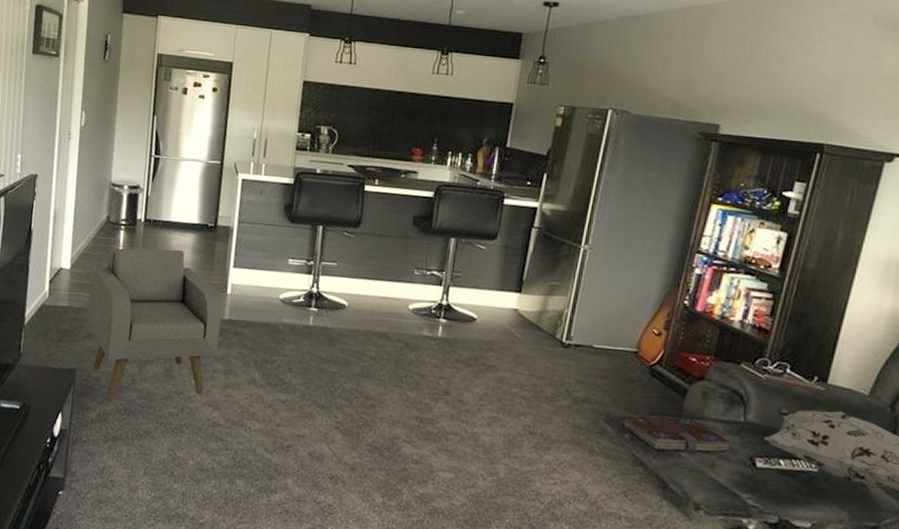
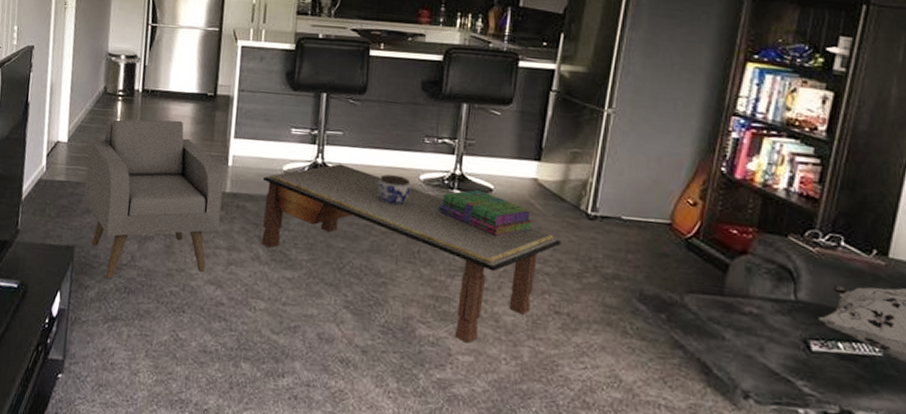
coffee table: none [257,293,537,461] -> present [261,164,561,344]
jar: none [369,304,400,333] -> present [377,174,411,205]
stack of books: none [426,319,512,363] -> present [439,190,533,237]
book: present [621,415,730,453] -> none [657,293,780,335]

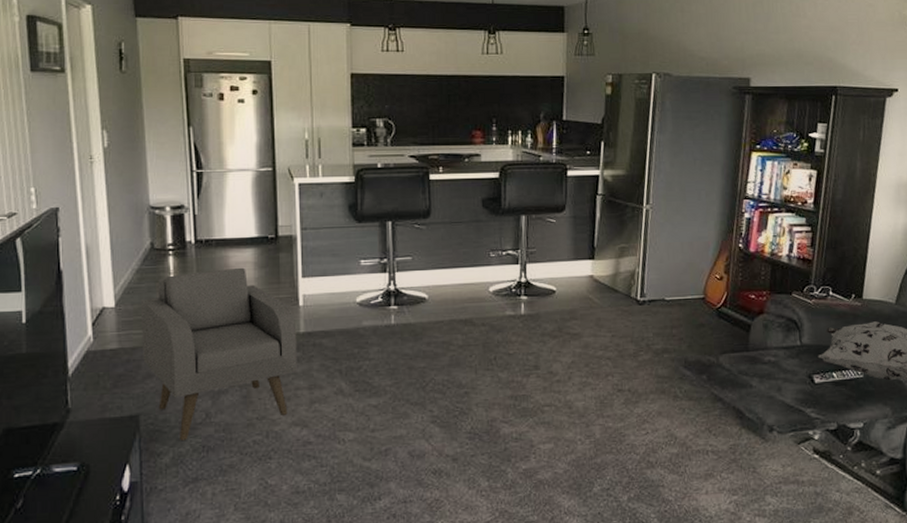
coffee table: present [261,164,561,344] -> none [338,288,618,433]
jar: present [377,174,411,205] -> none [451,291,482,319]
stack of books: present [439,190,533,237] -> none [509,293,593,333]

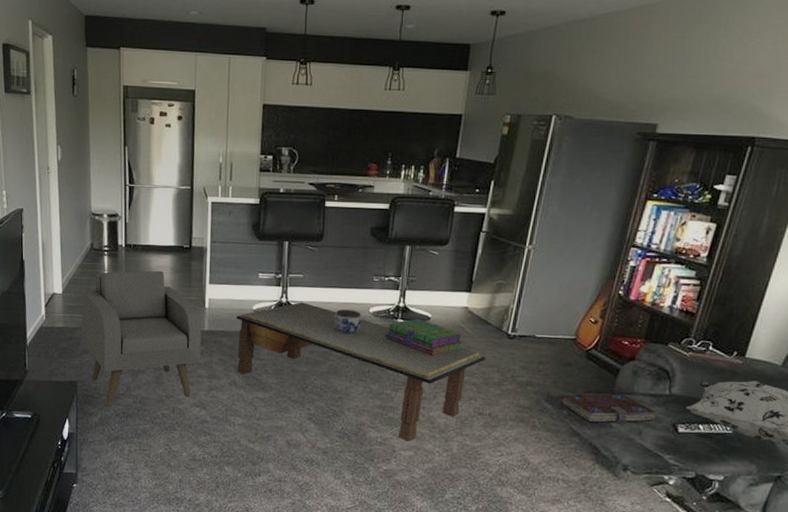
coffee table: none [338,288,618,433] -> present [236,302,486,442]
jar: none [451,291,482,319] -> present [334,309,362,335]
stack of books: none [509,293,593,333] -> present [385,319,463,356]
book: none [698,351,791,385] -> present [560,393,656,423]

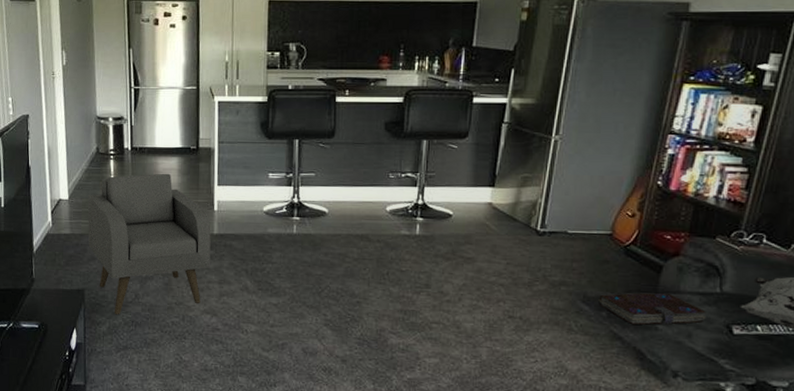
coffee table: present [236,302,486,442] -> none [247,202,514,348]
jar: present [334,309,362,335] -> none [349,208,378,235]
stack of books: present [385,319,463,356] -> none [404,217,489,256]

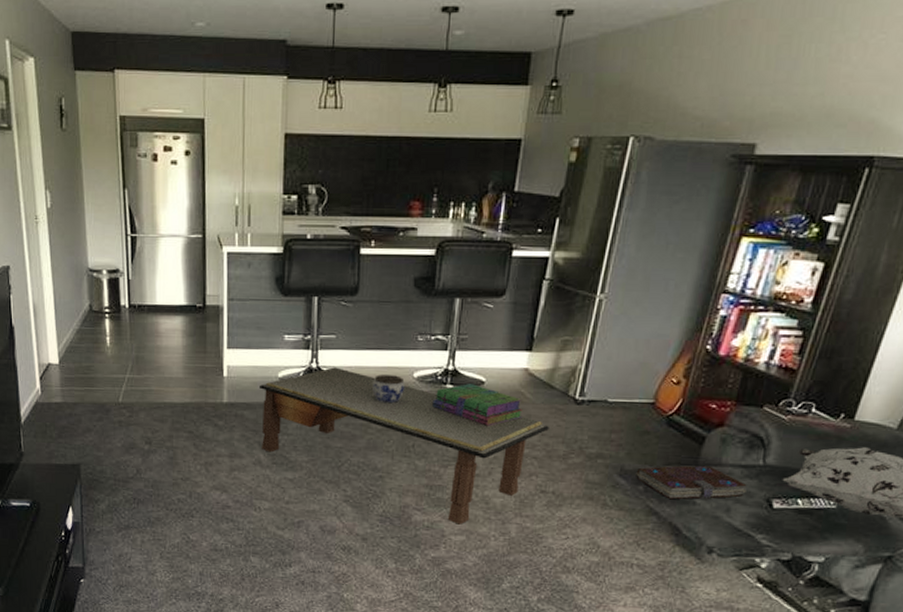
armchair: present [87,173,211,315] -> none [80,334,220,492]
coffee table: none [247,202,514,348] -> present [260,367,549,525]
jar: none [349,208,378,235] -> present [372,374,405,404]
stack of books: none [404,217,489,256] -> present [432,384,523,426]

